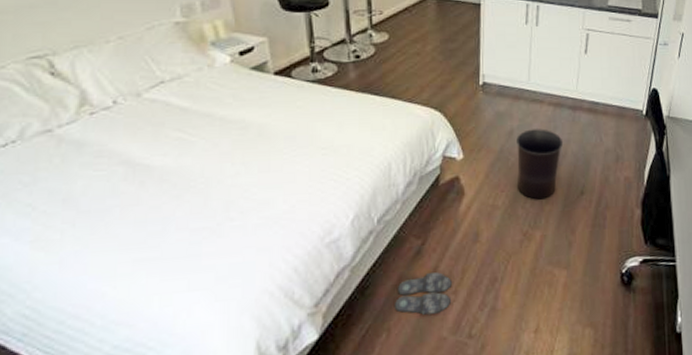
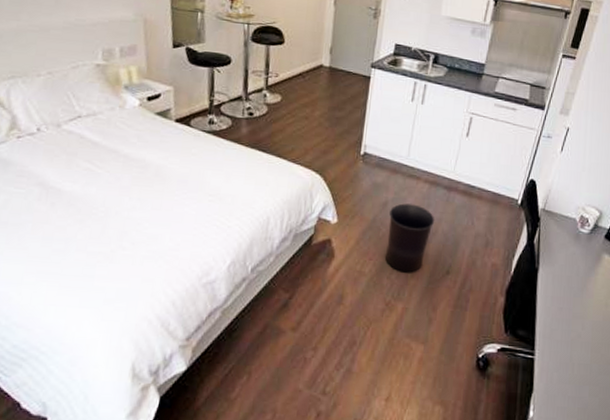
slippers: present [394,272,452,315] -> none [257,326,313,366]

